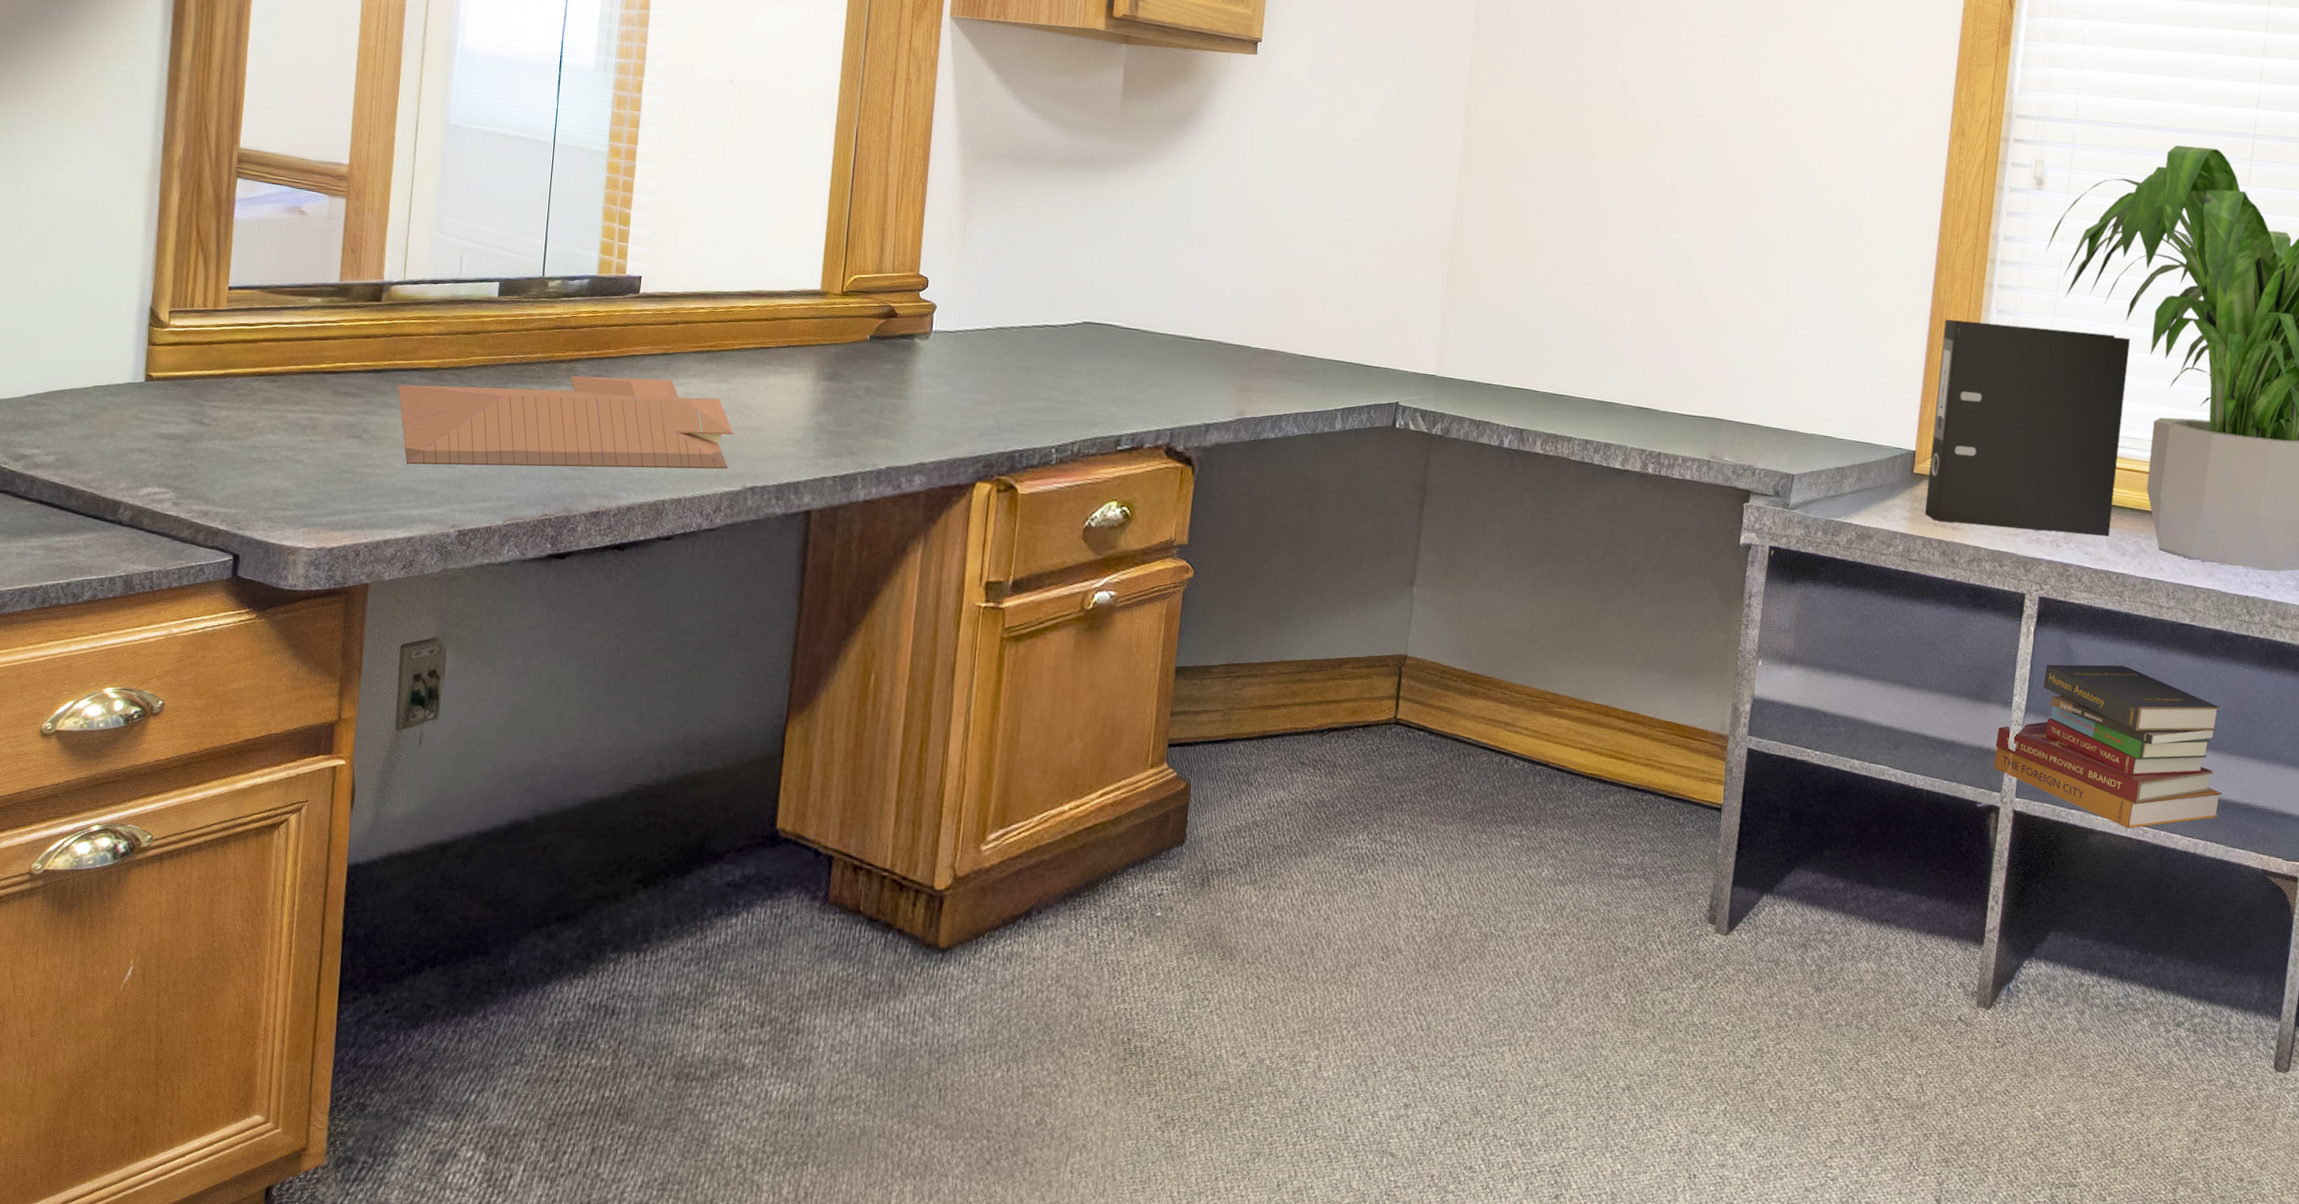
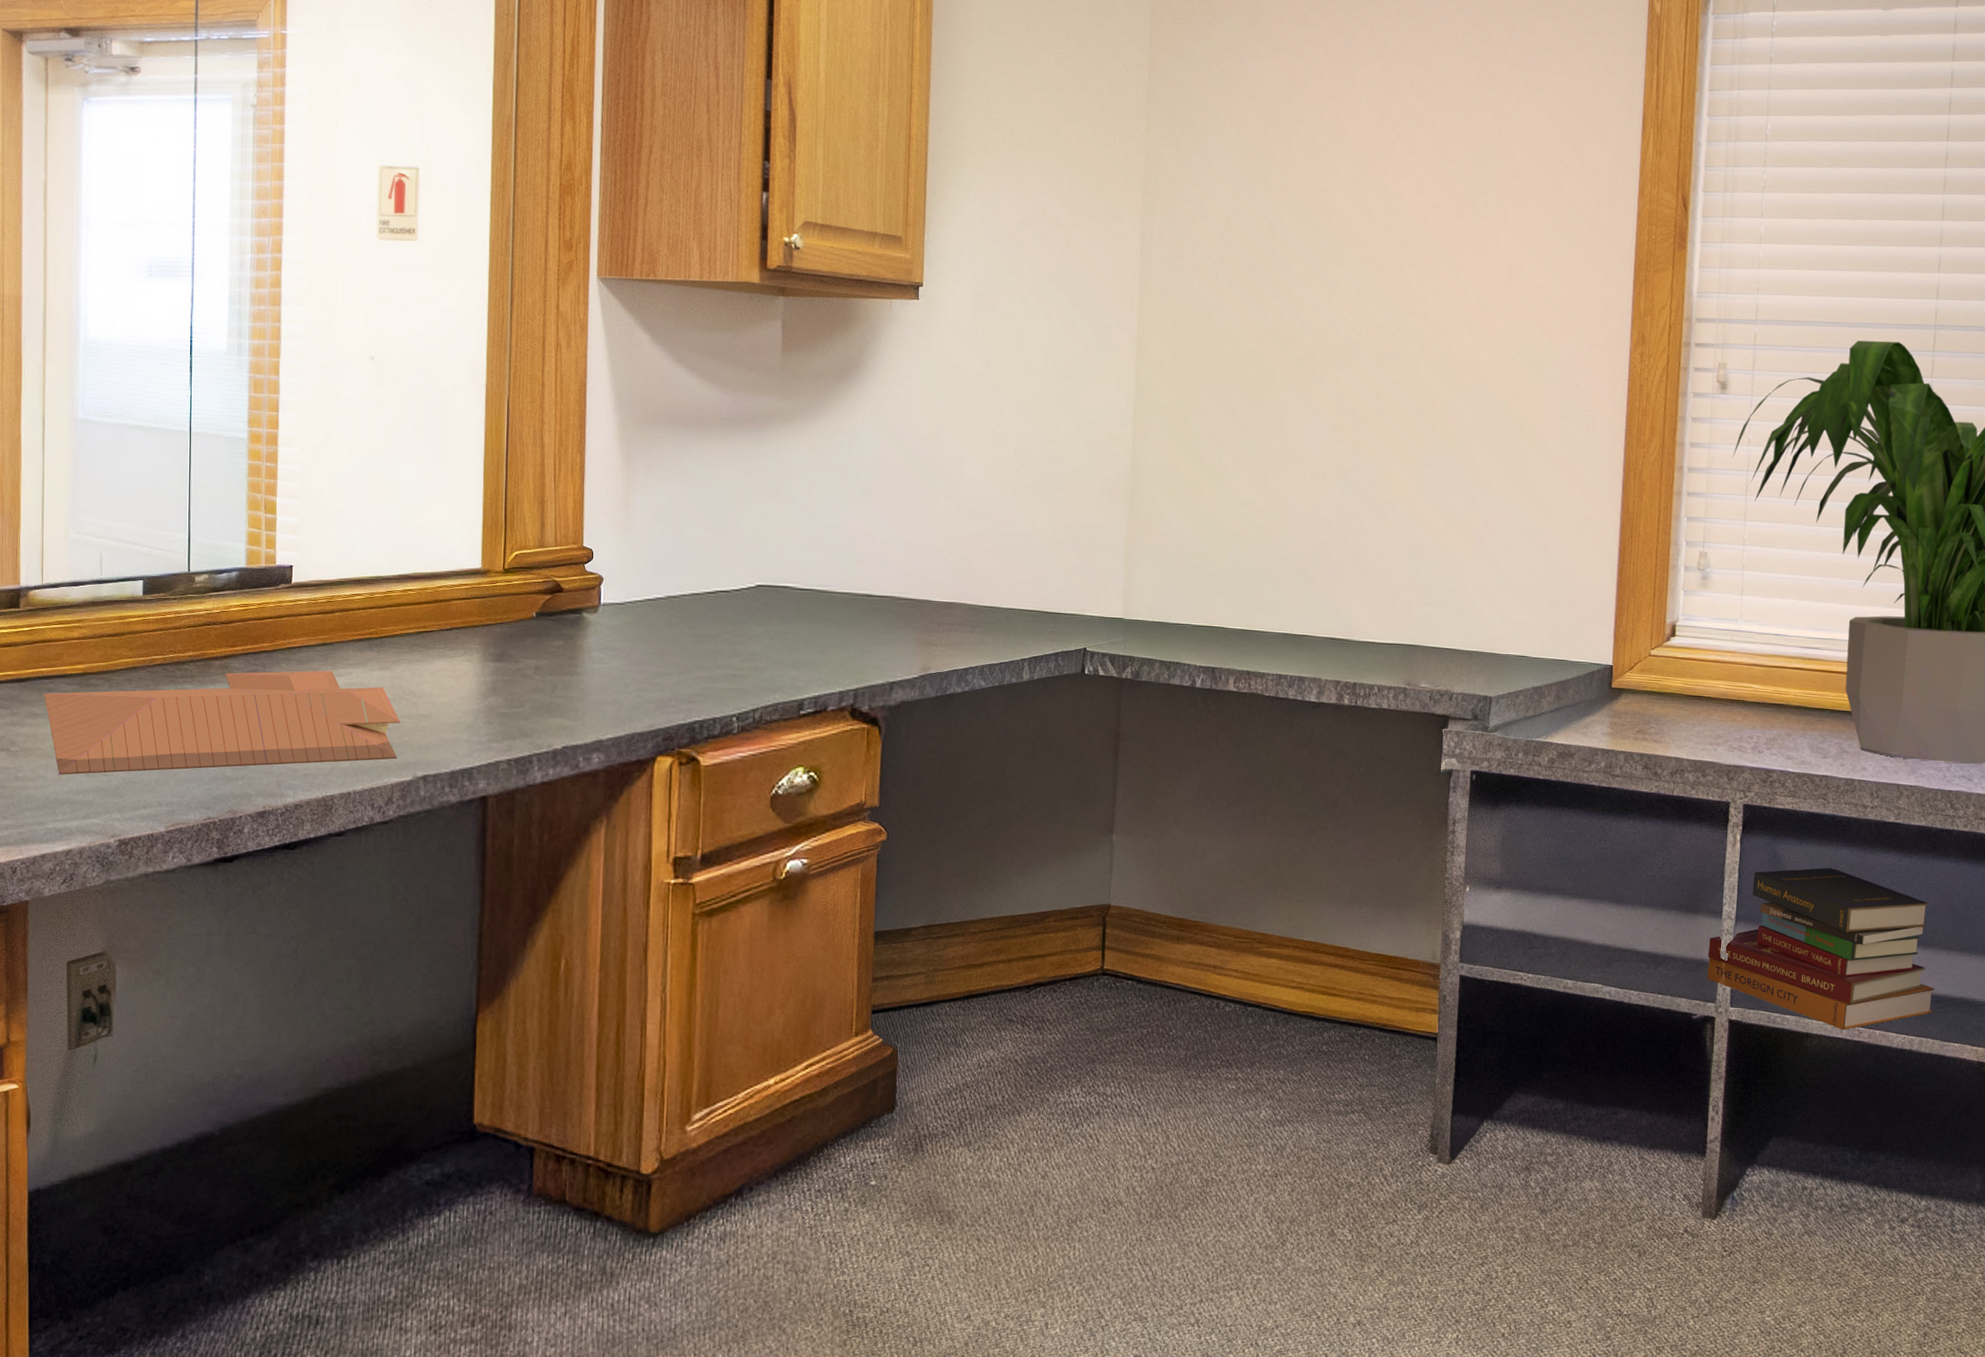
binder: present [1925,319,2130,537] -> none [1625,530,1822,740]

